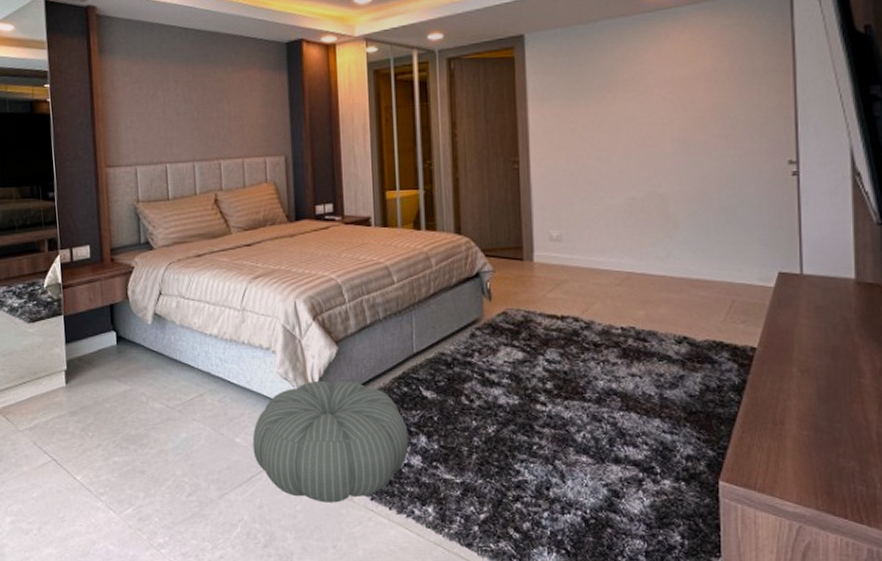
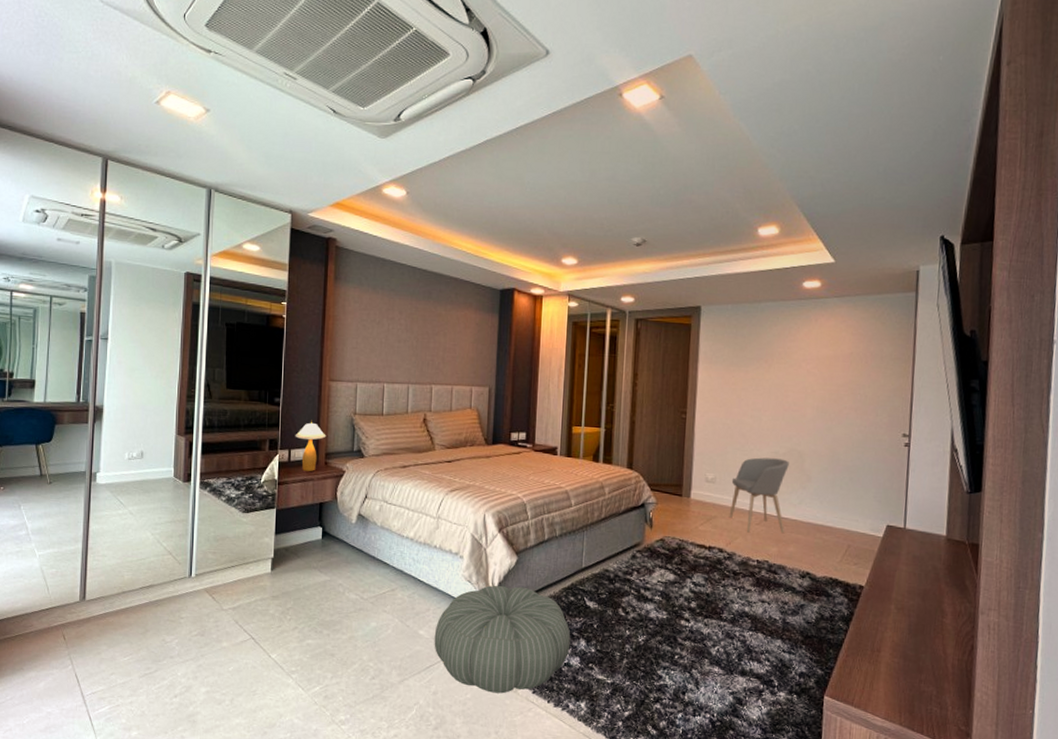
table lamp: none [75,213,109,271] -> present [295,420,326,471]
armchair: none [581,205,652,296] -> present [729,457,789,534]

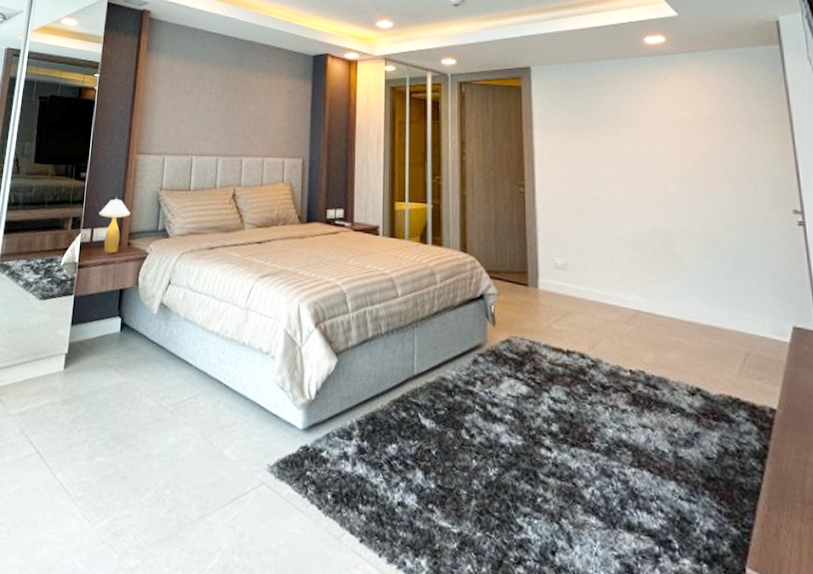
pouf: present [434,585,571,694] -> none [241,394,404,541]
armchair: present [729,457,789,534] -> none [586,239,661,336]

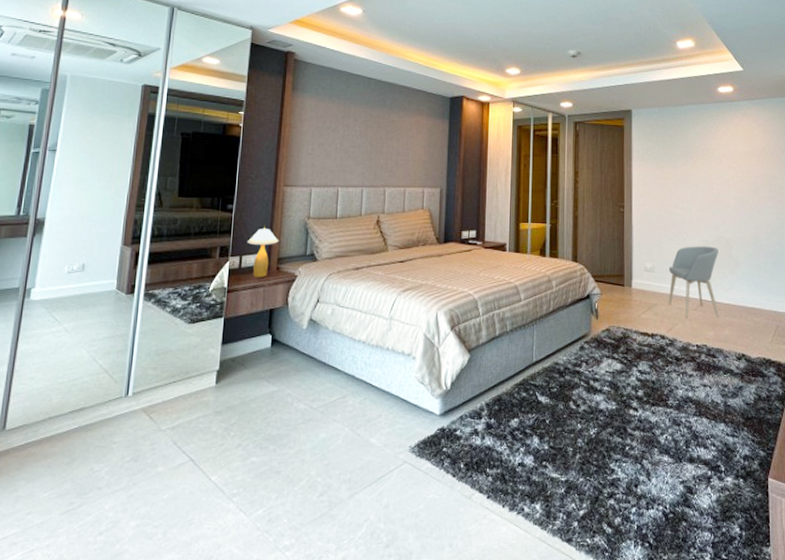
armchair: none [586,239,661,336] -> present [668,246,720,319]

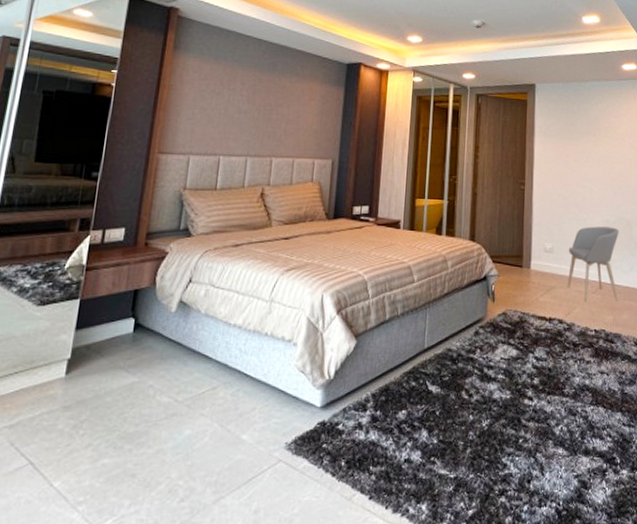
table lamp: present [247,225,279,277] -> none [112,196,150,254]

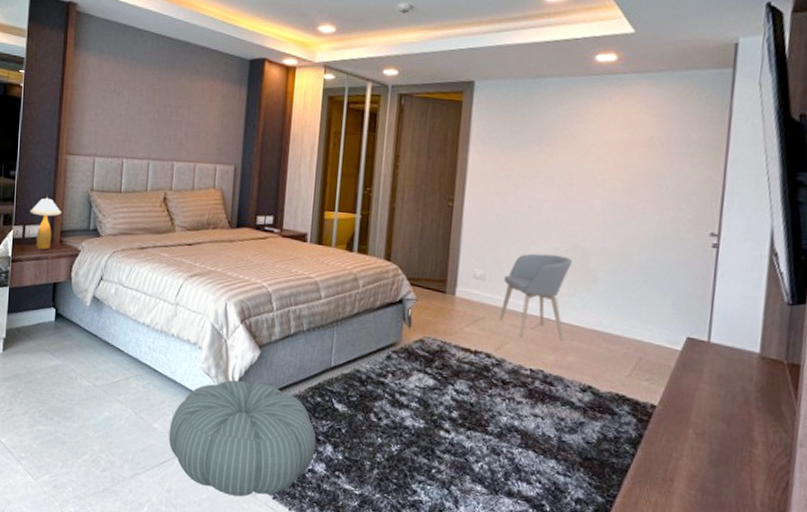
table lamp: none [112,196,150,254] -> present [30,195,62,249]
pouf: none [258,374,412,504] -> present [168,380,317,497]

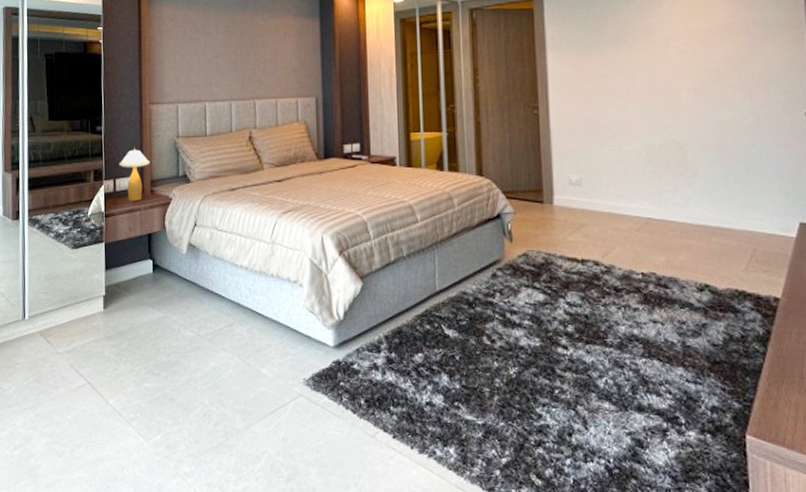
pouf: present [168,380,317,497] -> none [278,315,431,439]
armchair: present [499,253,572,341] -> none [600,152,672,241]

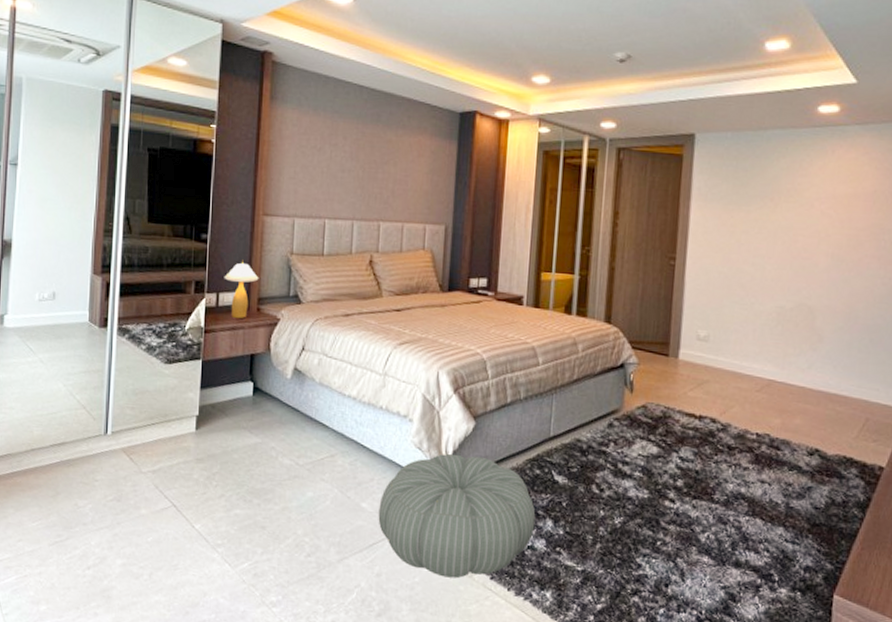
pouf: none [278,315,431,439] -> present [378,454,536,579]

